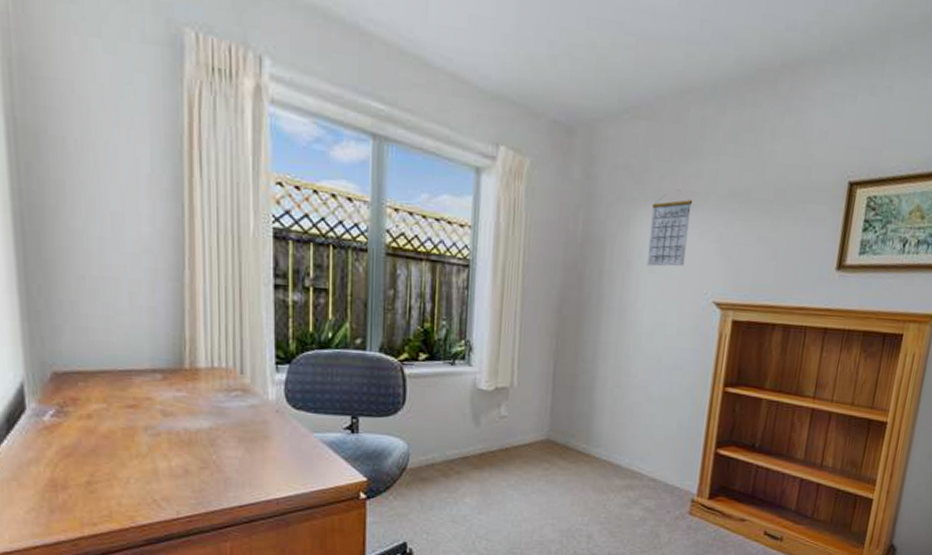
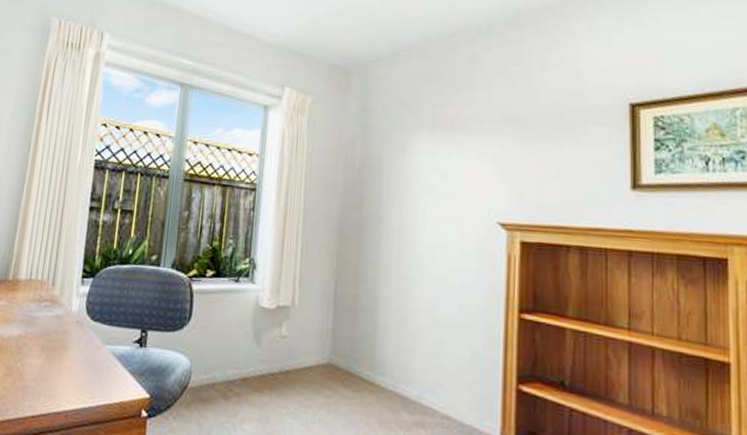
calendar: present [646,194,693,267] -> none [424,122,467,188]

